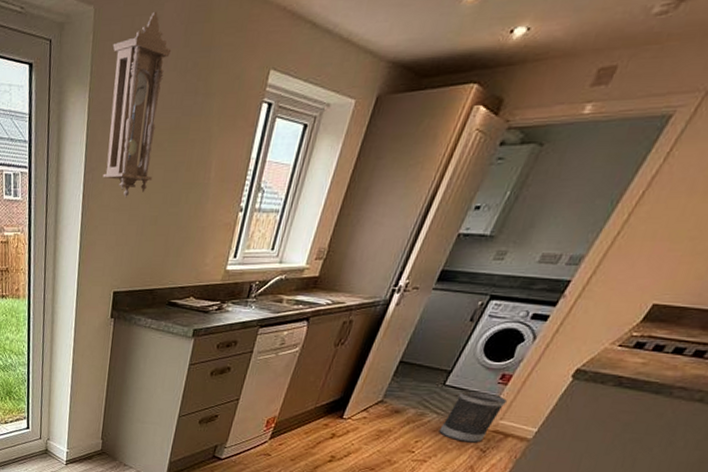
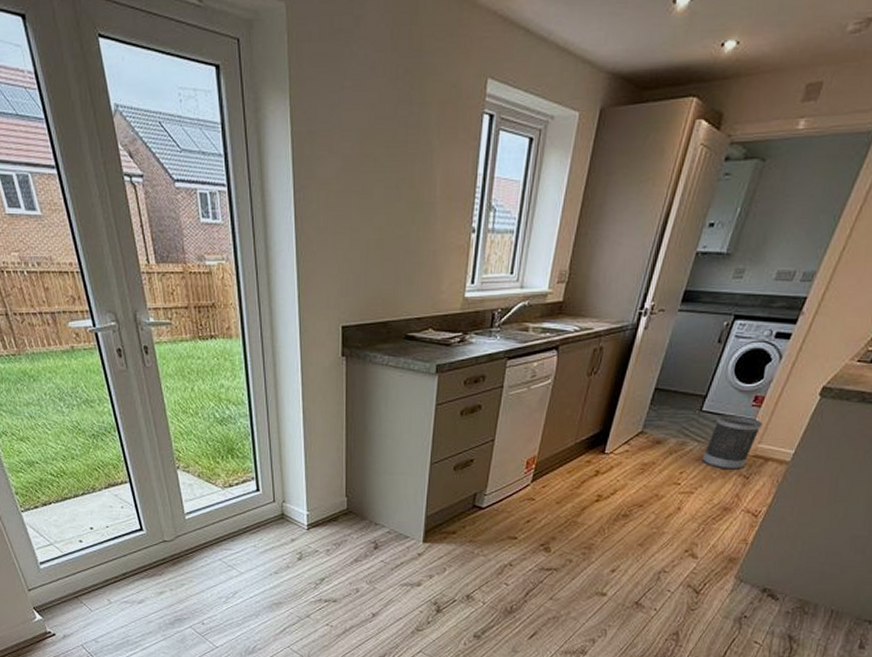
pendulum clock: present [103,11,172,198] -> none [311,10,379,219]

